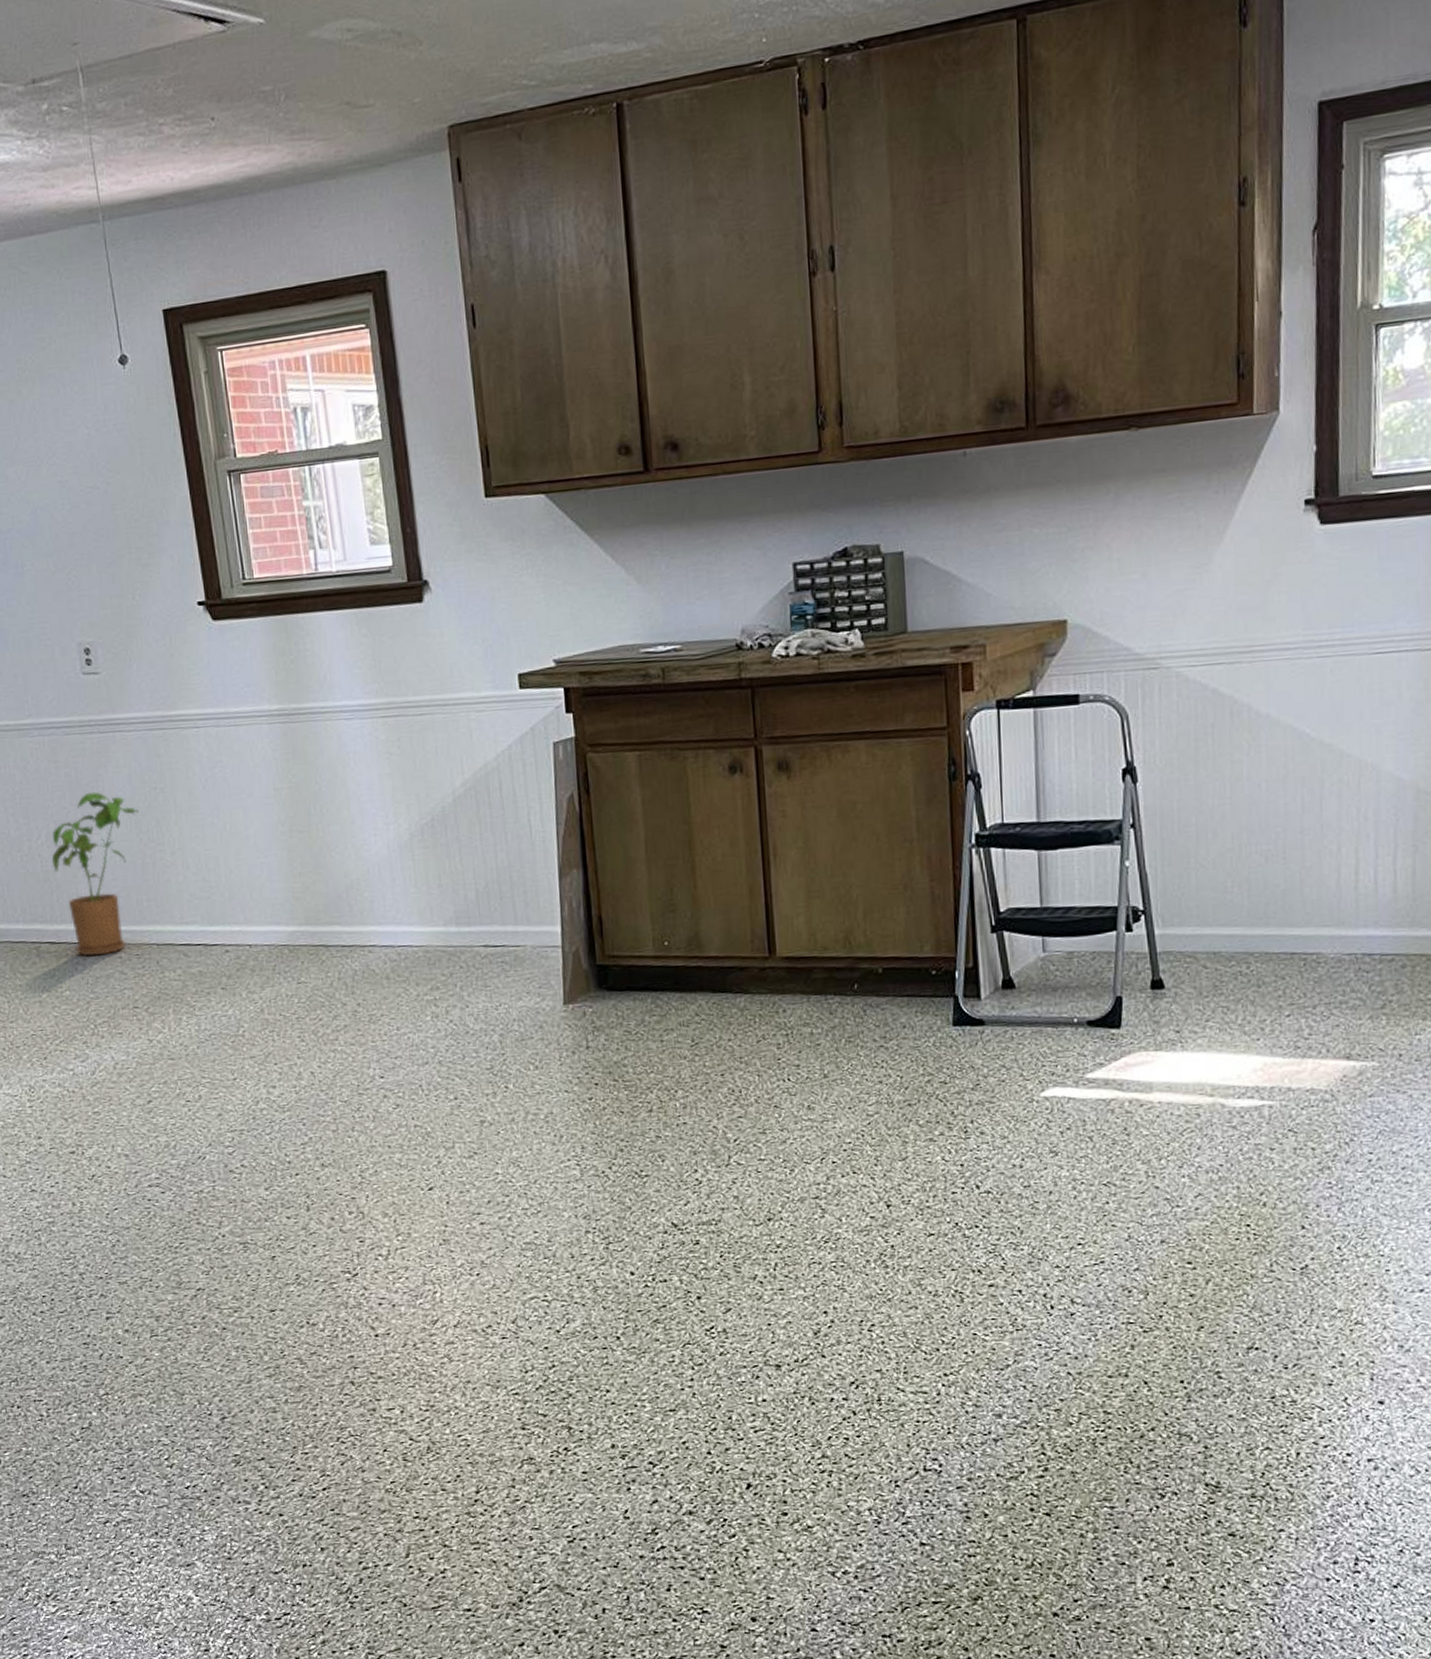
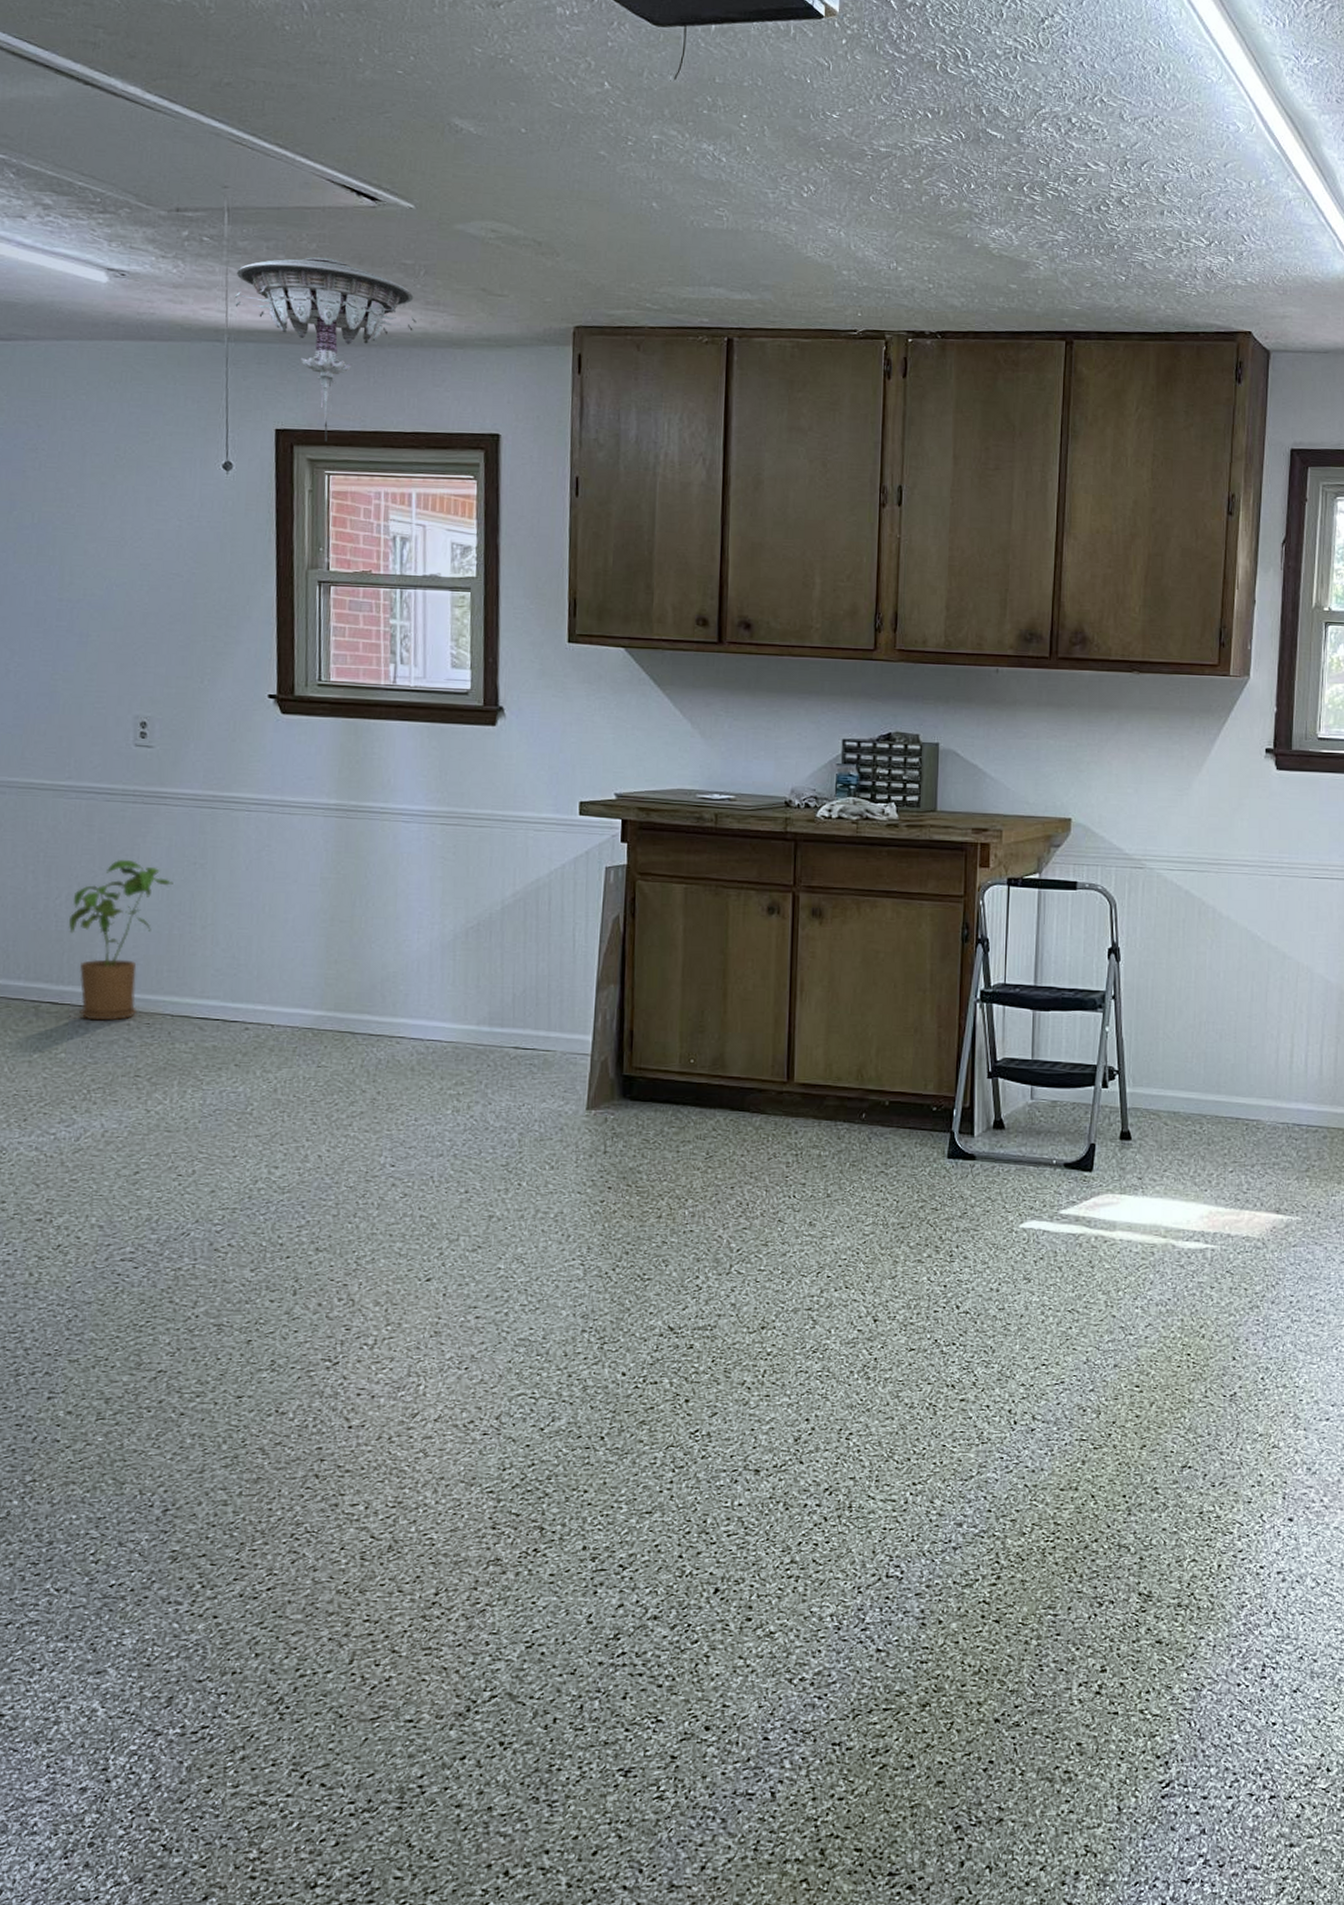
ceiling light fixture: none [99,102,284,314] -> present [235,257,416,442]

